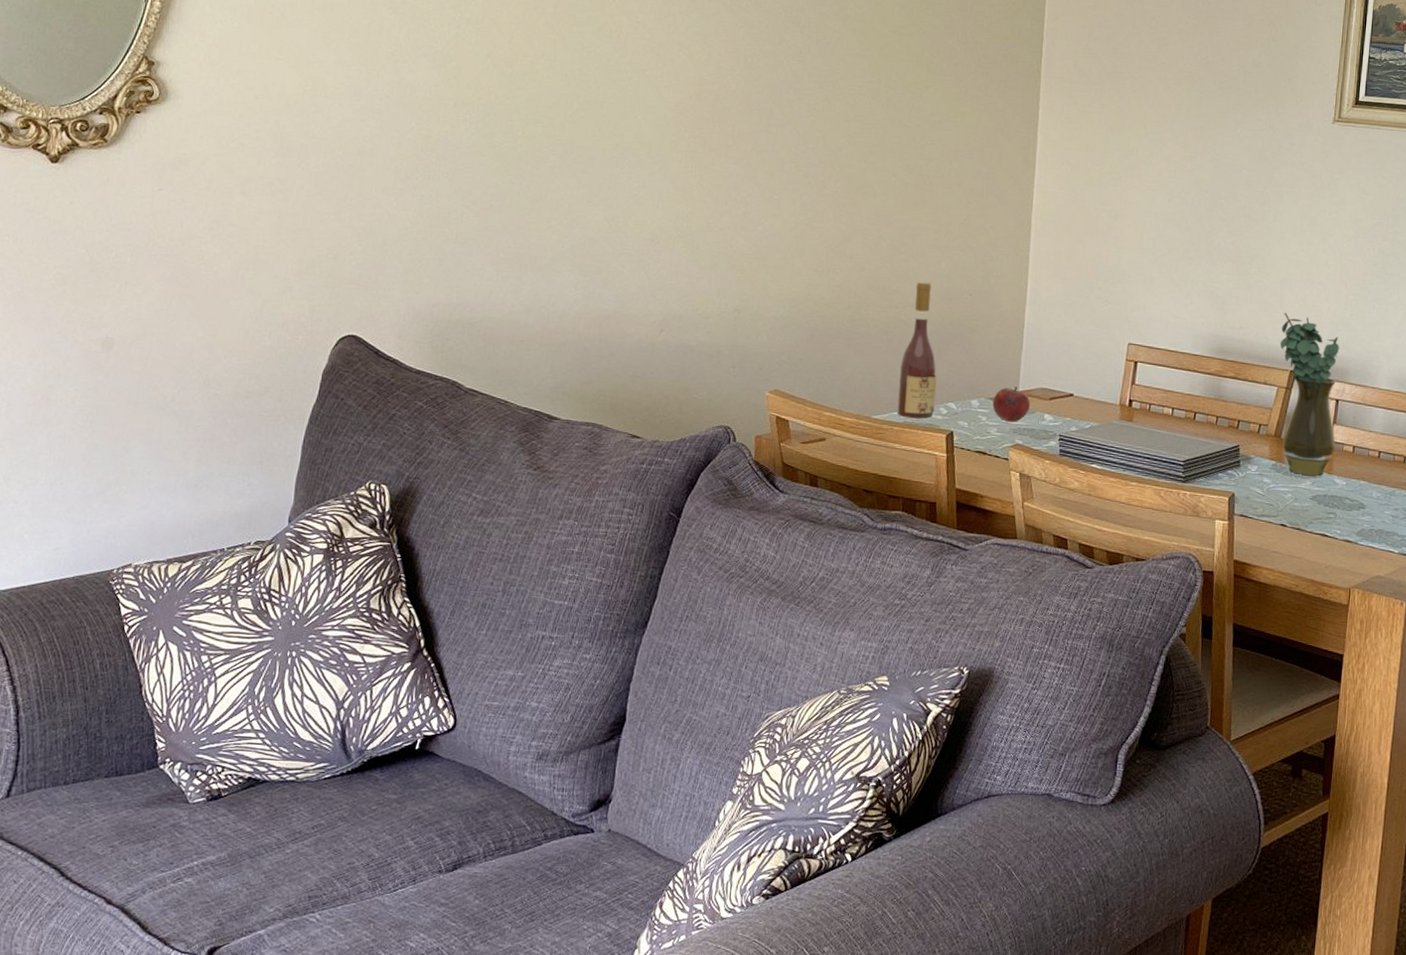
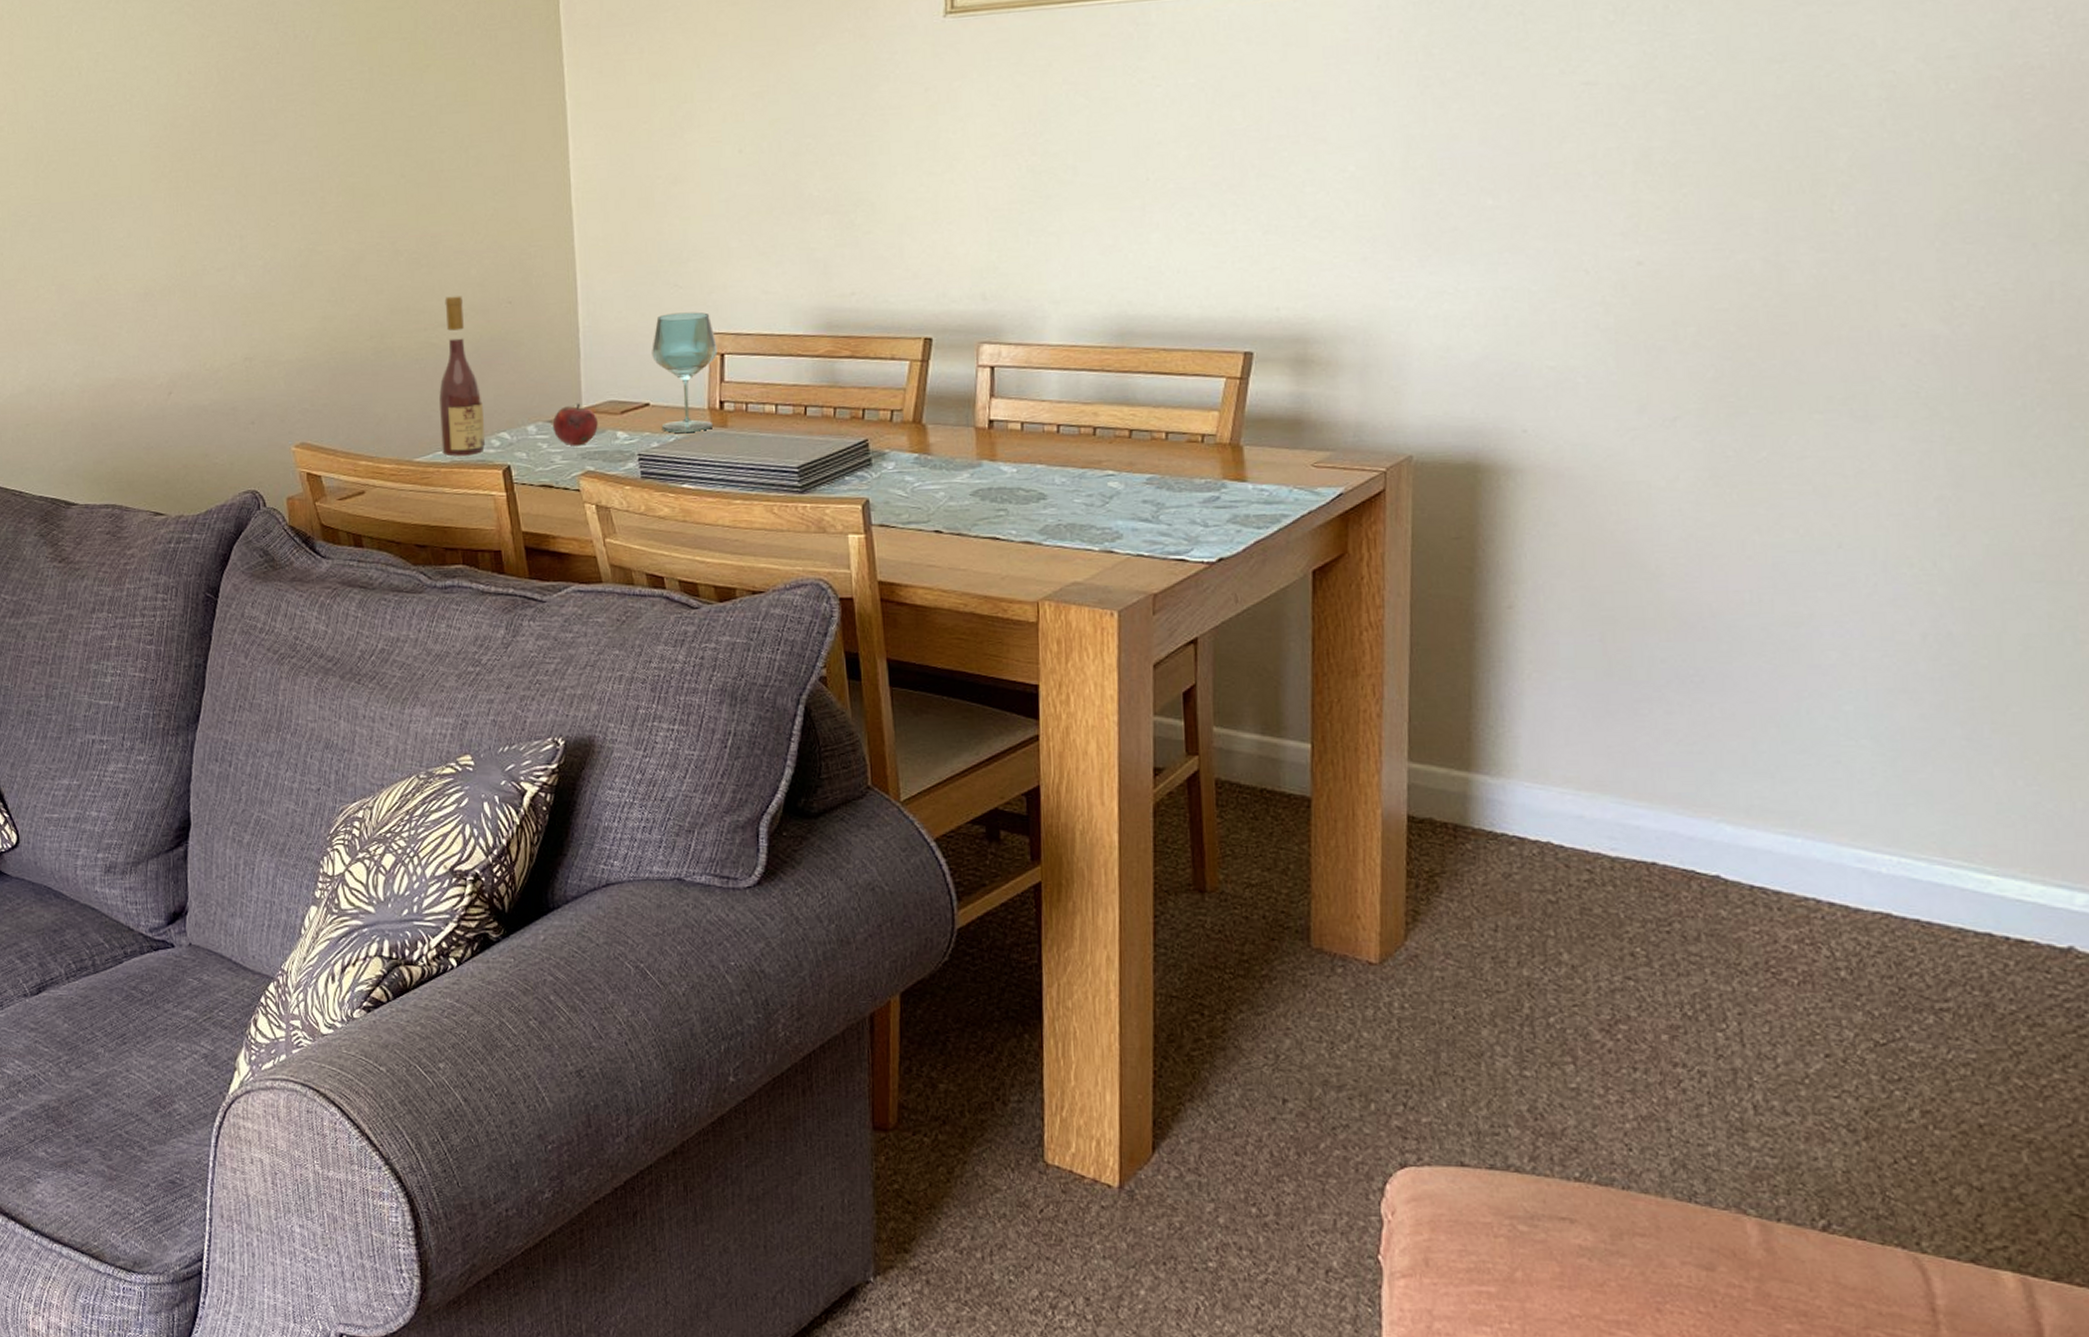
wine glass: none [1080,323,1133,423] -> present [652,312,718,434]
vase: present [1280,312,1340,476] -> none [906,266,996,466]

